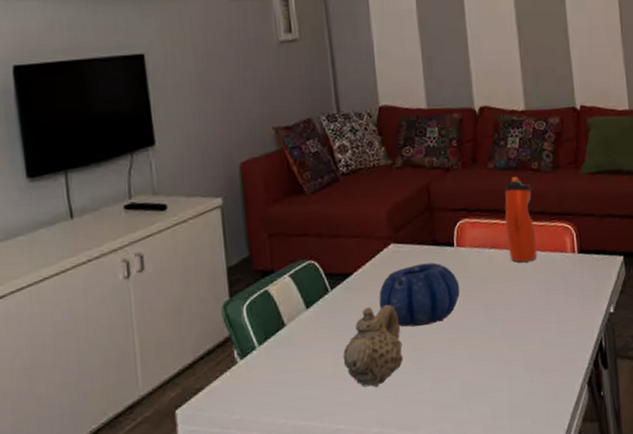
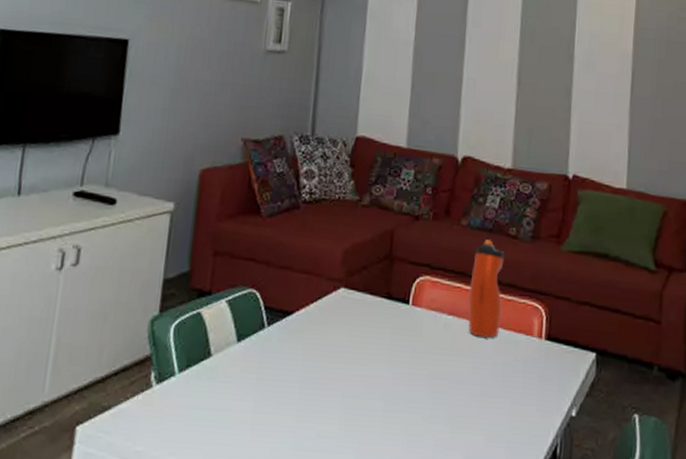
teapot: present [343,304,403,387] -> none [265,353,334,447]
decorative bowl: present [379,262,460,327] -> none [316,316,408,388]

